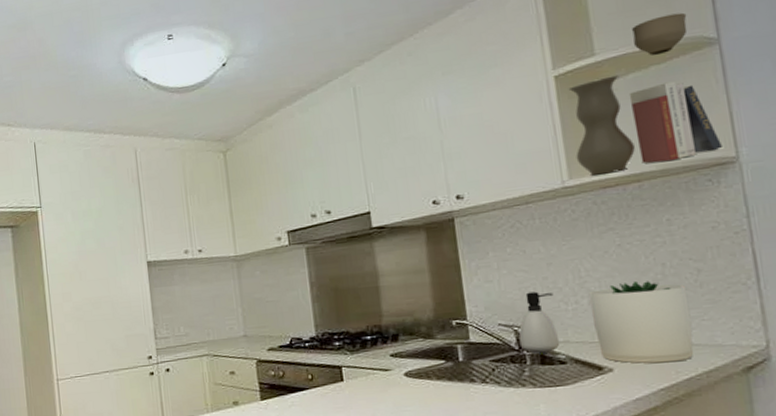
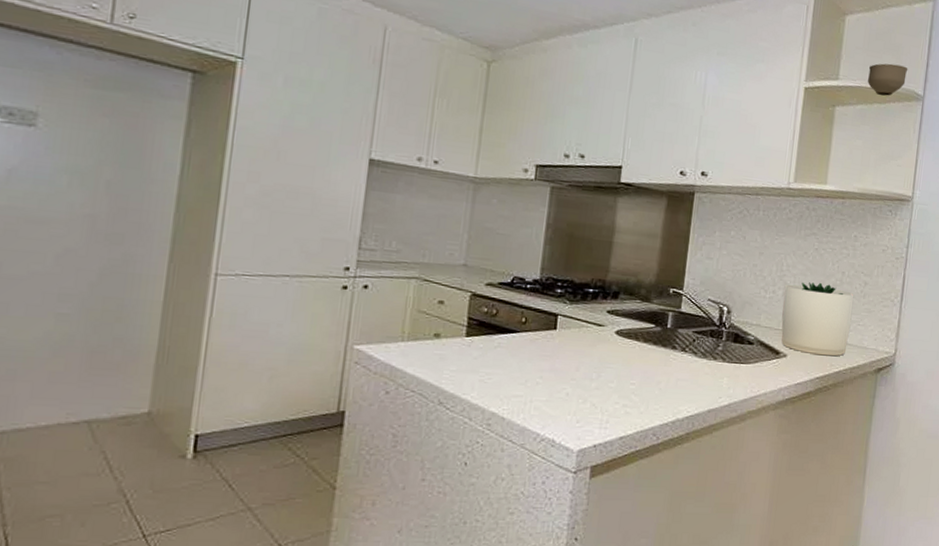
soap dispenser: present [518,291,560,354] -> none [721,275,758,333]
vase: present [568,75,635,176] -> none [803,101,851,186]
books: present [628,81,722,163] -> none [849,120,905,188]

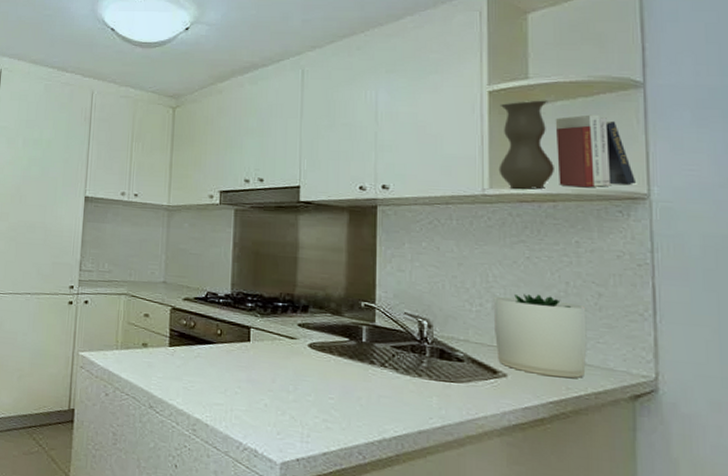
vase: none [803,101,851,186] -> present [498,100,554,189]
books: none [849,120,905,188] -> present [555,114,635,188]
bowl: present [868,63,908,96] -> none [566,53,618,88]

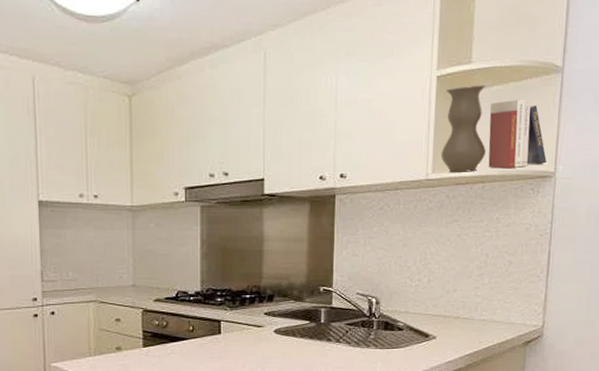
planter: present [493,293,587,379] -> none [428,266,499,334]

